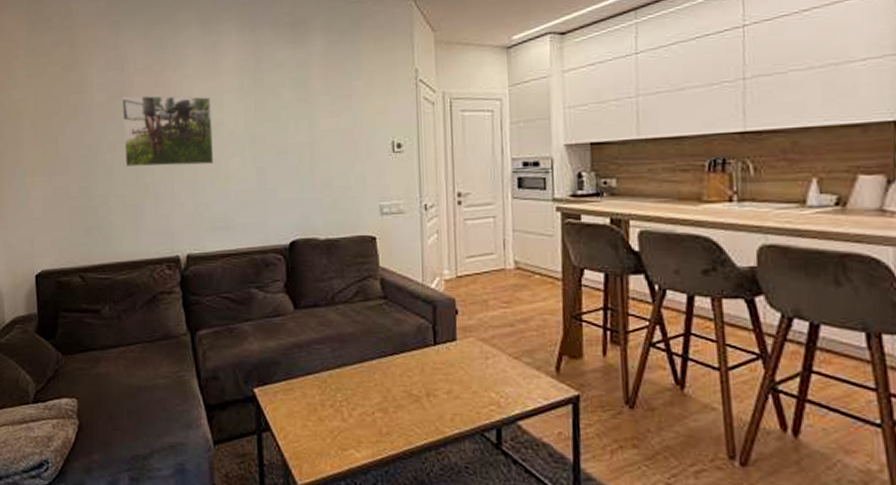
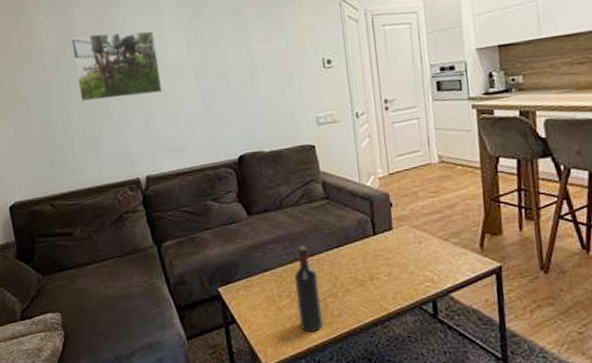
wine bottle: none [340,349,368,450] -> present [294,245,323,332]

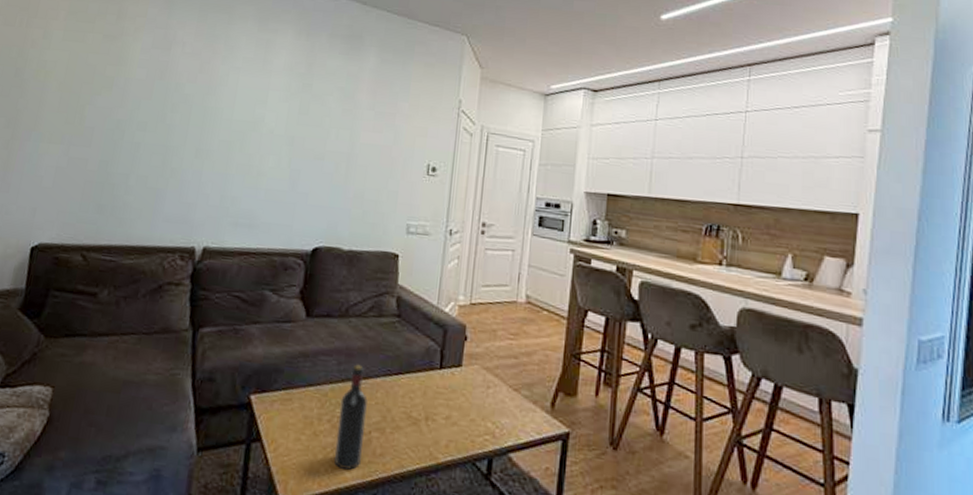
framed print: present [70,31,163,101] -> none [154,76,255,159]

